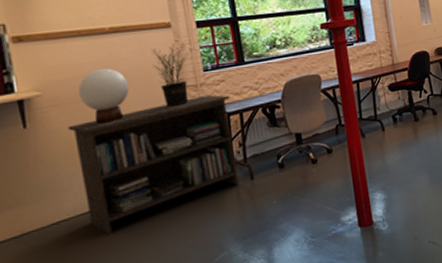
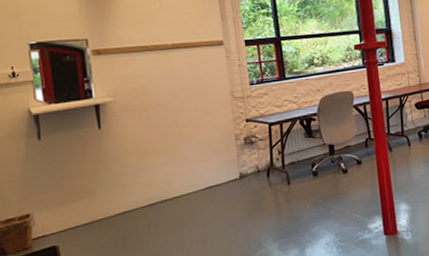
storage cabinet: present [68,95,239,235] -> none [134,106,277,227]
table lamp: present [78,67,130,124] -> none [144,79,187,128]
potted plant: present [151,42,189,108] -> none [205,59,237,117]

